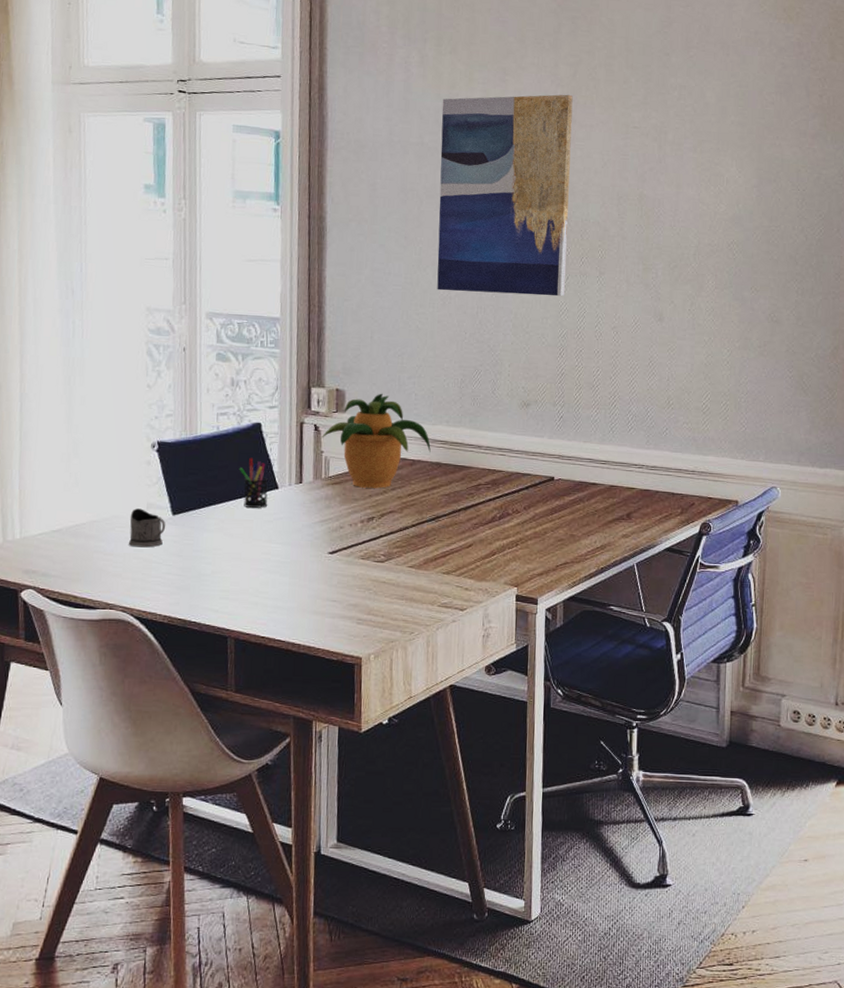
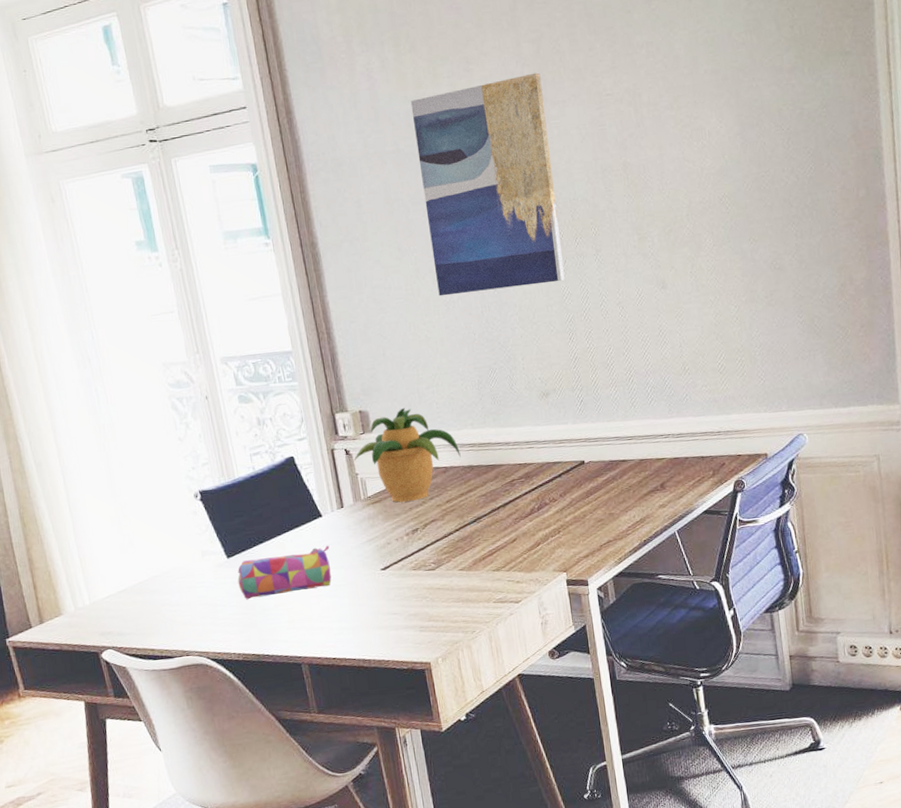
tea glass holder: present [129,508,166,548] -> none [187,557,223,595]
pencil case: none [178,518,280,562] -> present [237,545,332,600]
pen holder: present [239,457,268,508] -> none [281,491,315,540]

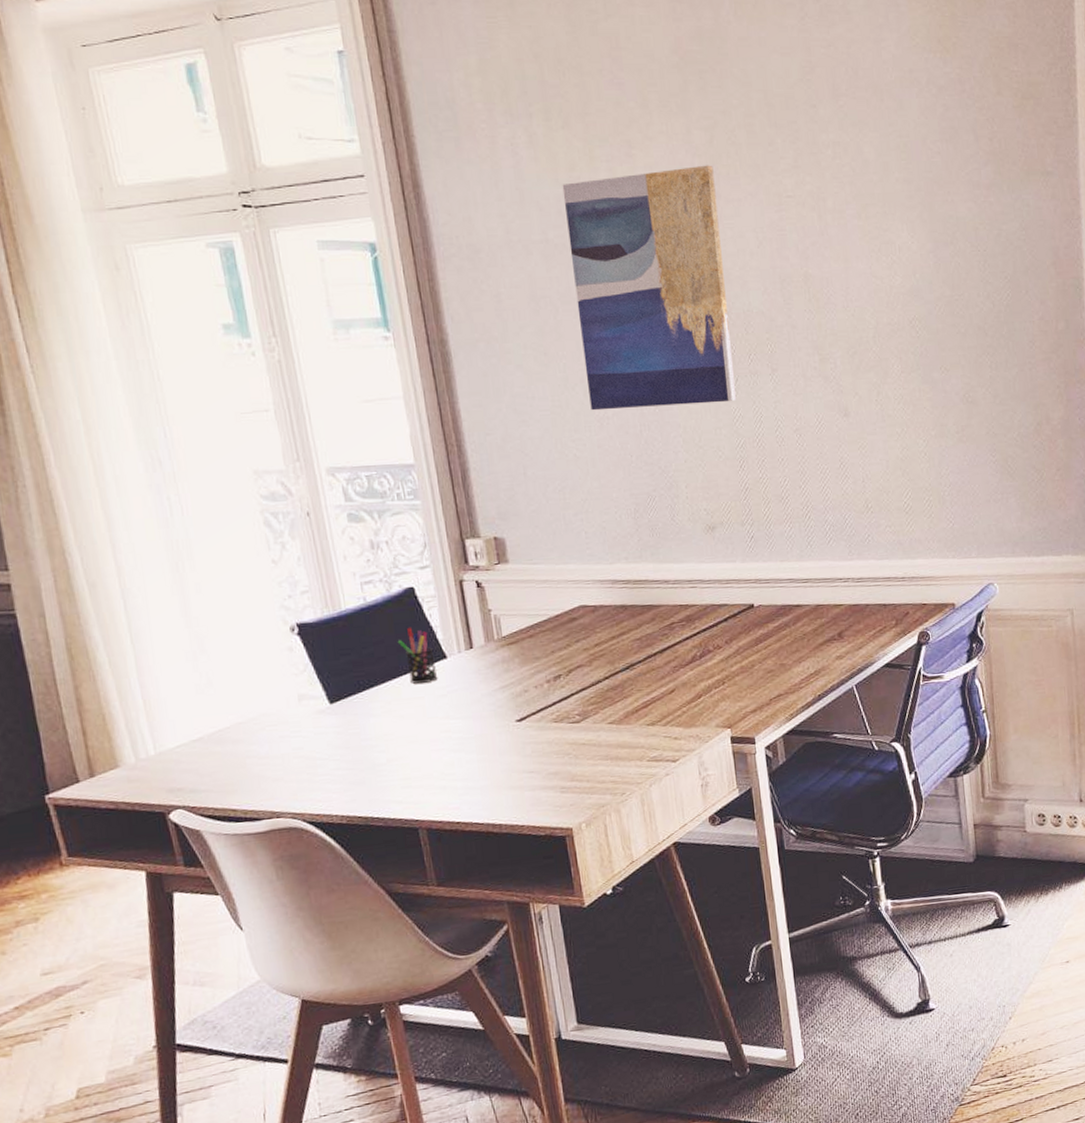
pencil case: present [237,545,332,600] -> none [342,691,457,753]
pen holder: none [281,491,315,540] -> present [397,627,438,684]
potted plant: present [354,407,461,503] -> none [486,535,613,644]

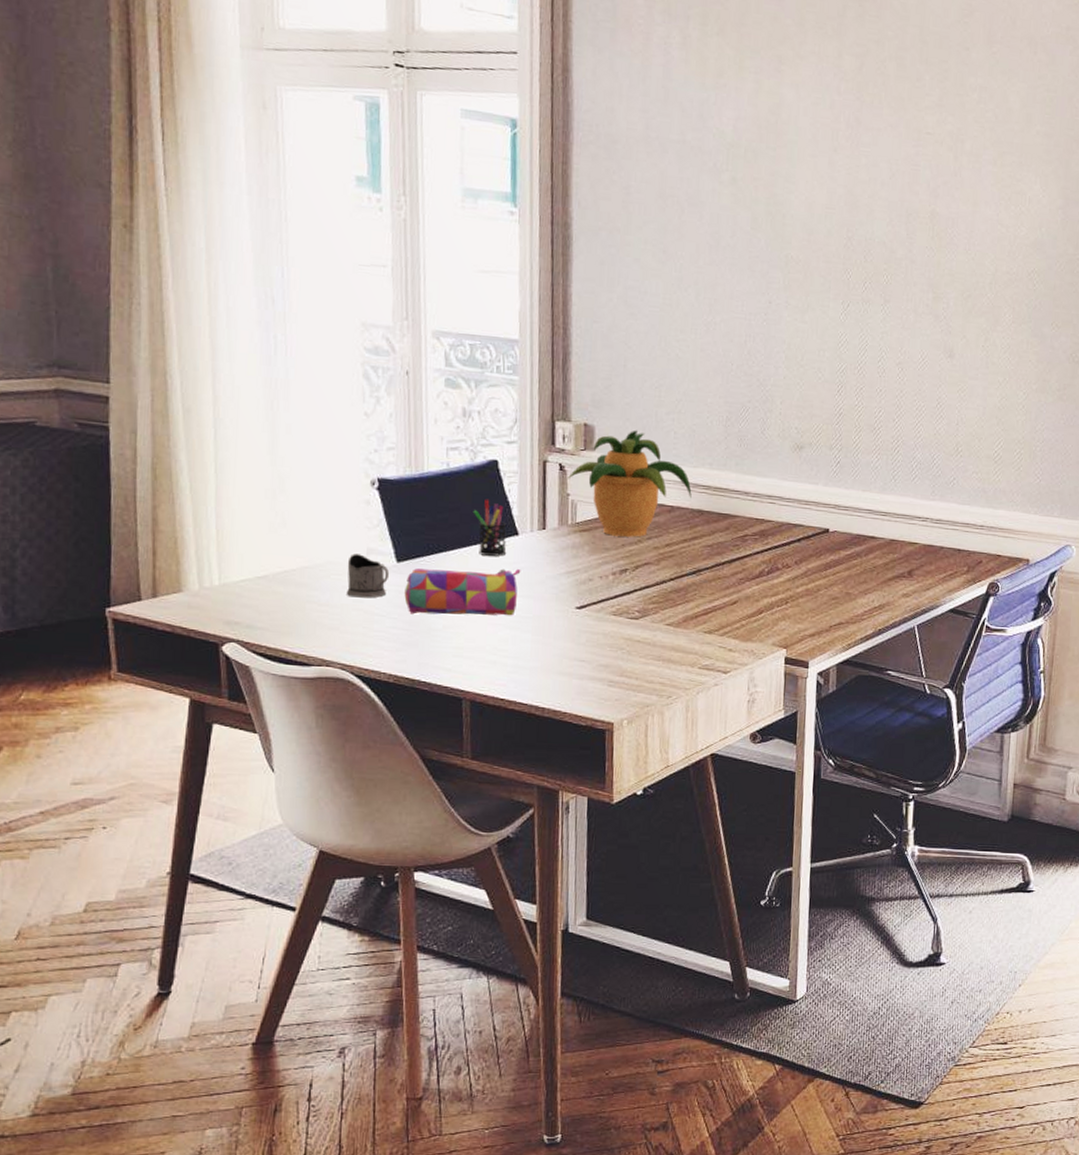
tea glass holder: none [280,701,325,746] -> present [347,553,390,598]
pencil case: none [342,691,457,753] -> present [404,568,521,616]
potted plant: none [486,535,613,644] -> present [568,430,692,537]
wall art: present [562,165,736,411] -> none [700,88,859,326]

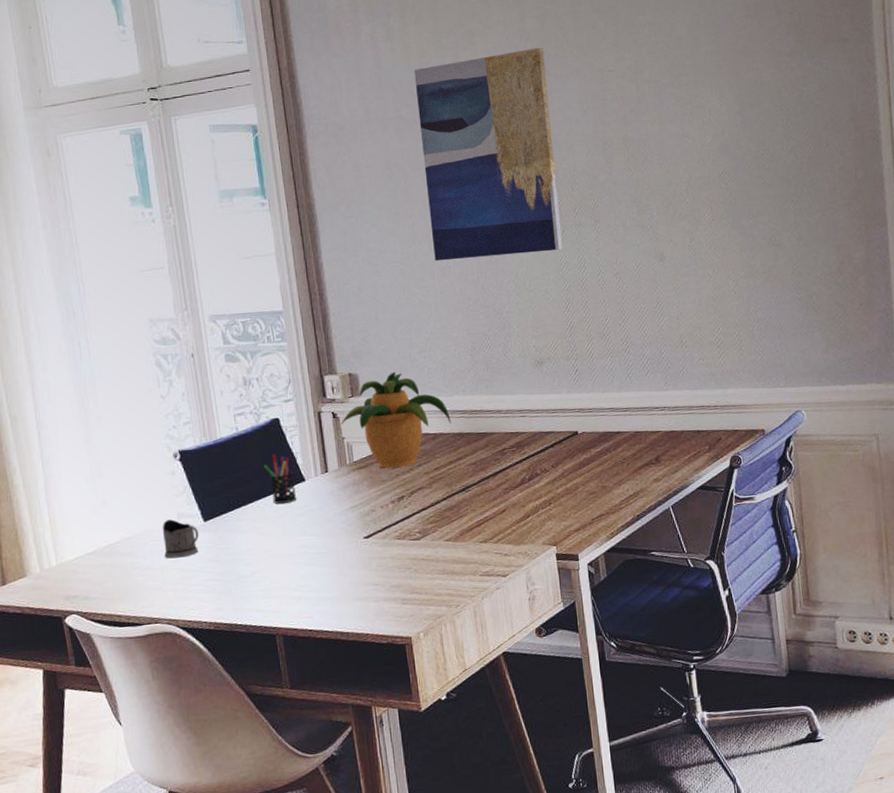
pencil case: present [404,568,521,616] -> none [213,510,312,566]
wall art: none [700,88,859,326] -> present [414,47,563,261]

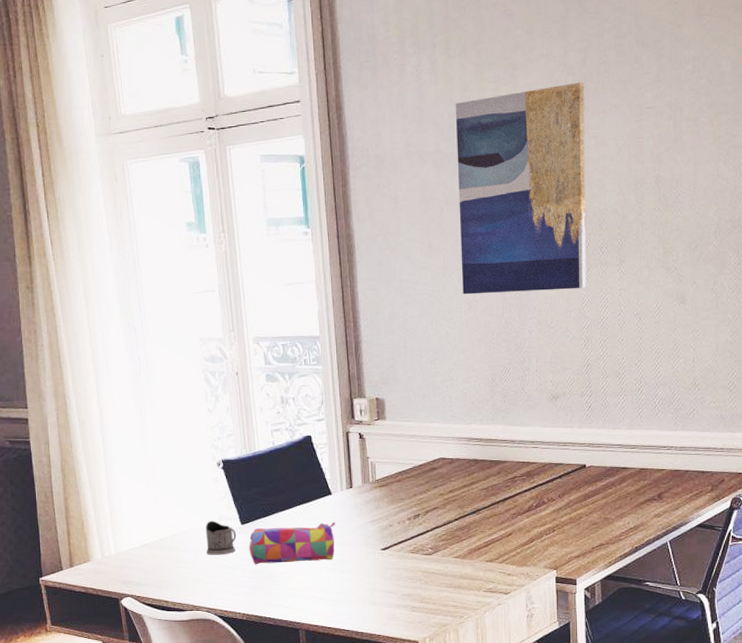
pencil case: none [213,510,312,566] -> present [249,521,336,565]
pen holder: present [263,453,297,504] -> none [295,468,324,513]
potted plant: present [341,371,451,469] -> none [366,398,467,488]

